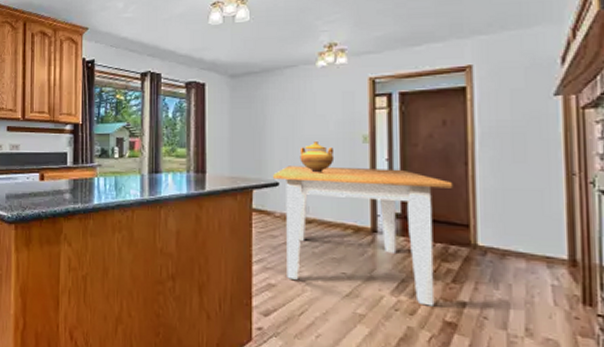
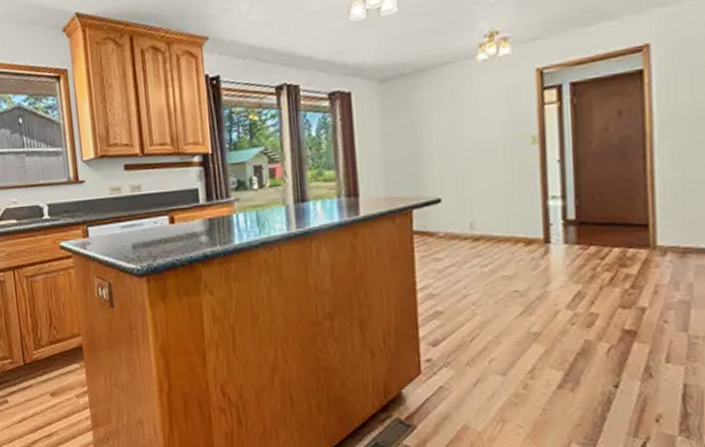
table: present [273,165,453,306] -> none [434,170,631,316]
ceramic pot: present [299,142,335,173] -> none [462,148,501,185]

